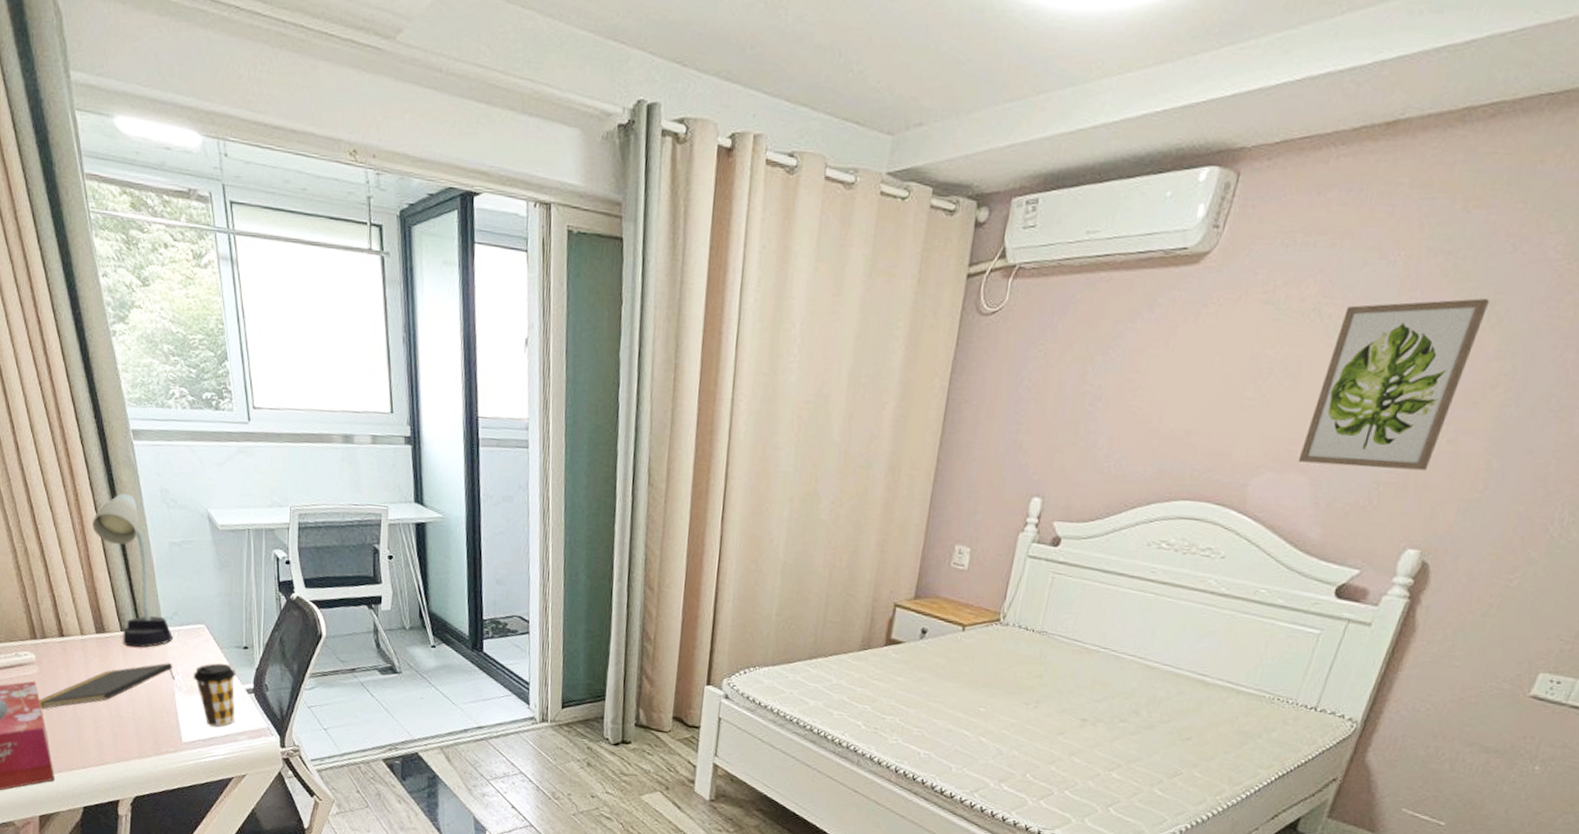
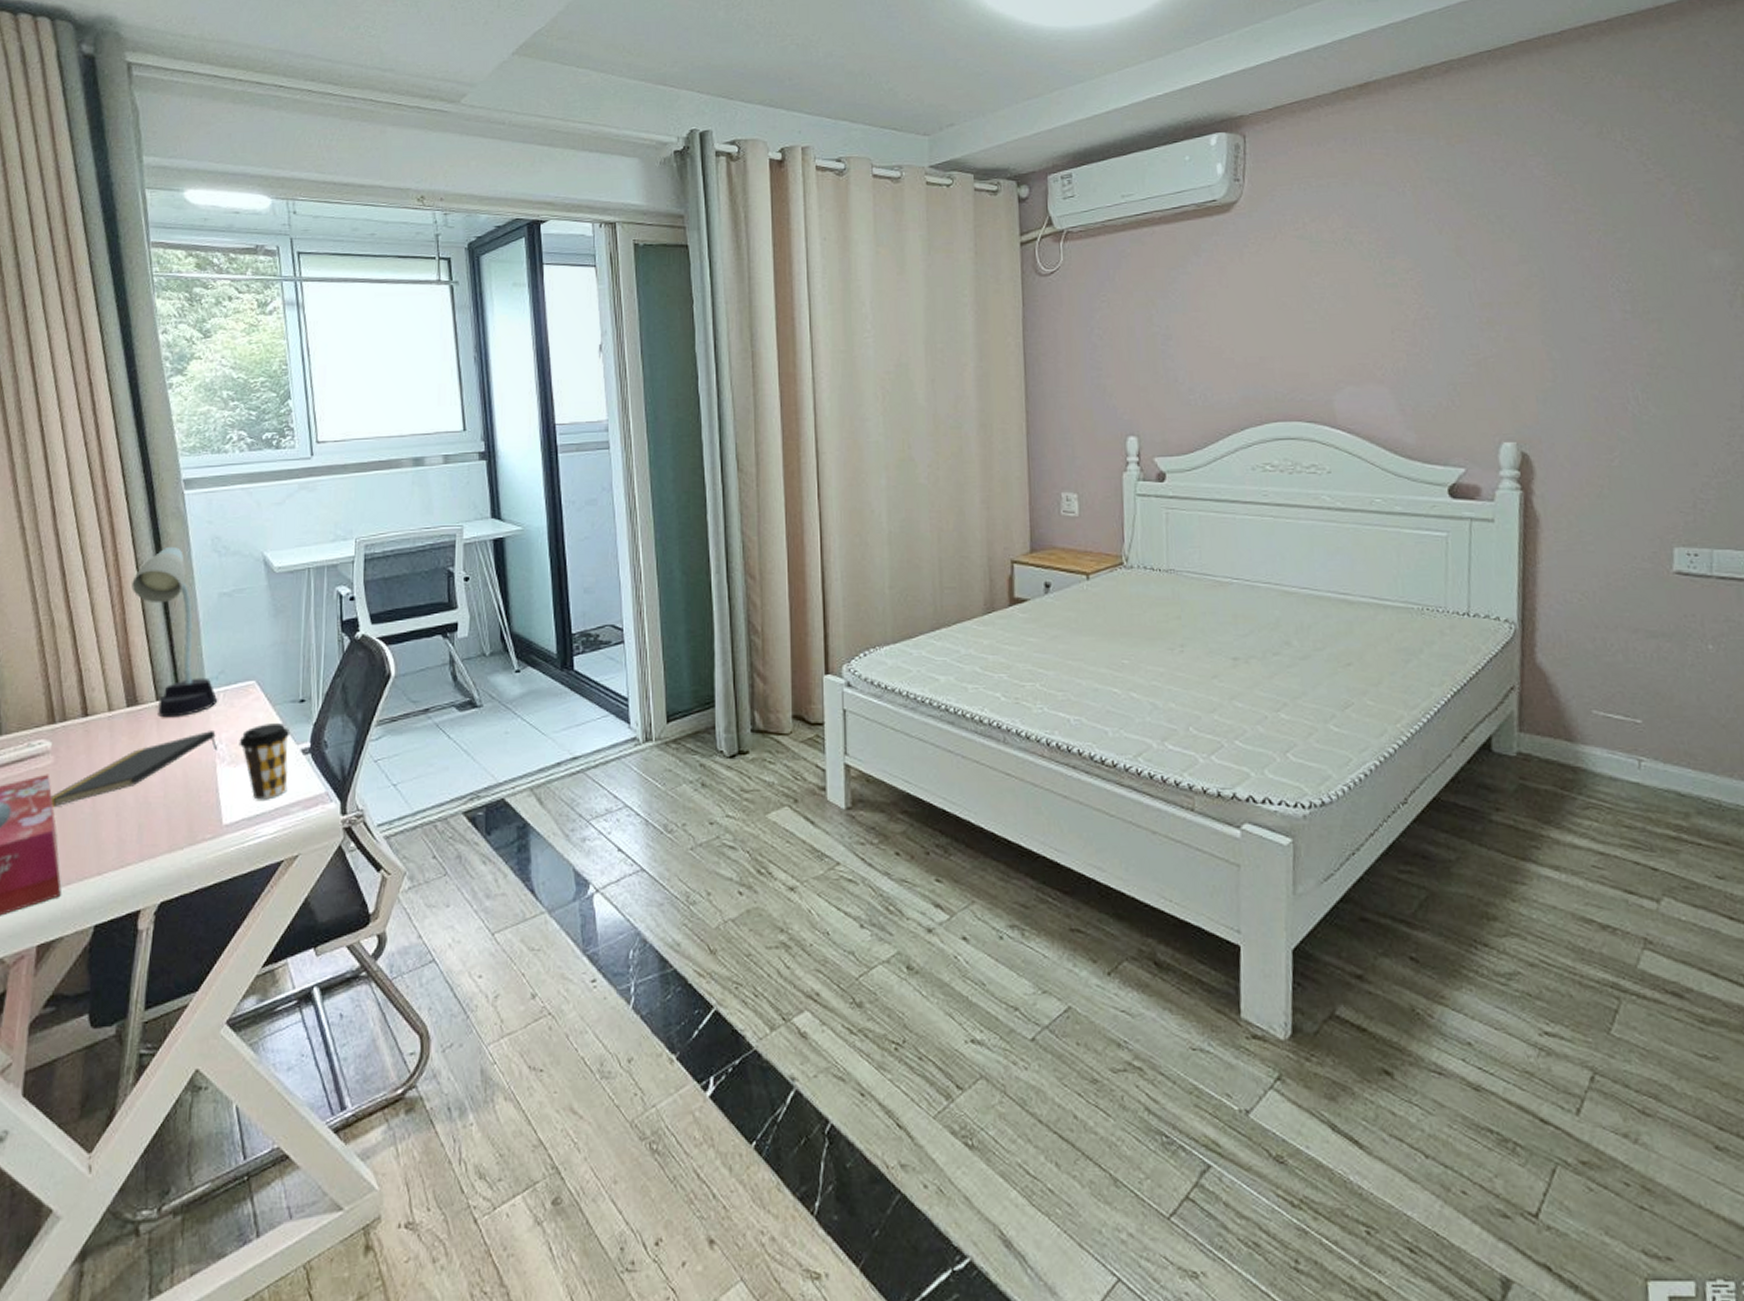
wall art: present [1298,298,1490,471] -> none [1372,214,1499,373]

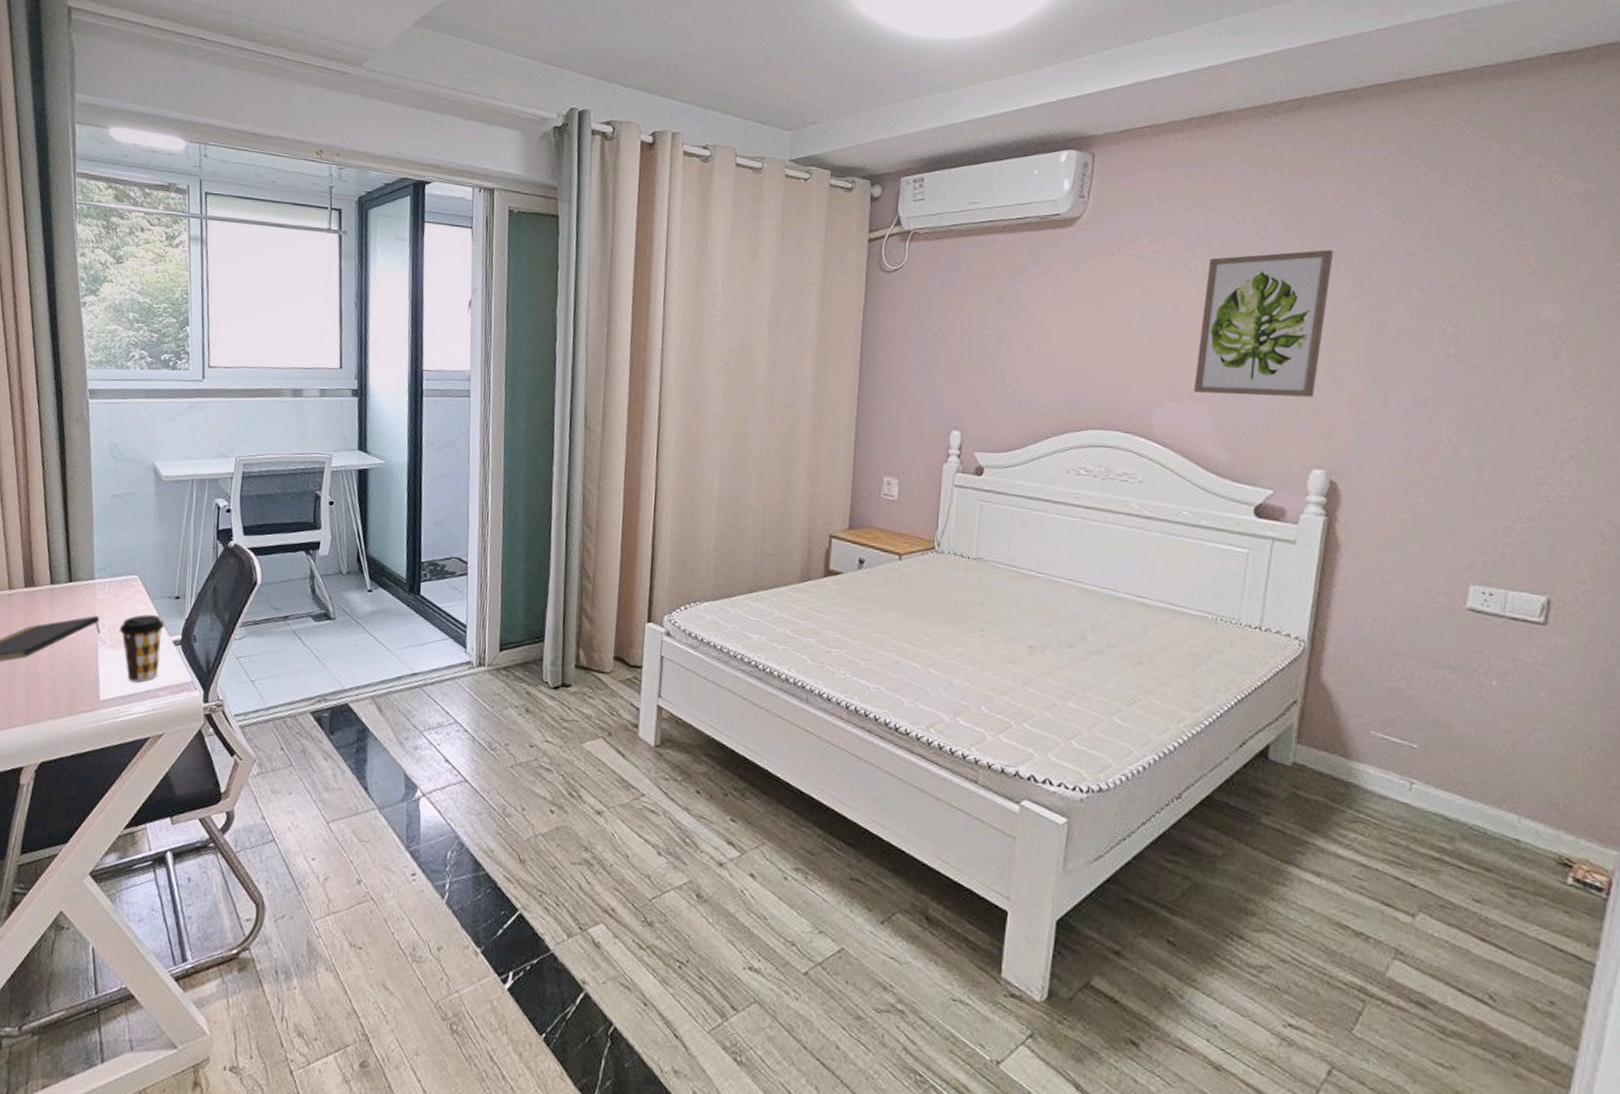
desk lamp: present [131,546,218,718] -> none [36,448,104,601]
wall art: none [1372,214,1499,373] -> present [1193,250,1334,398]

